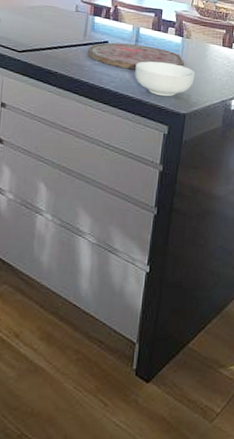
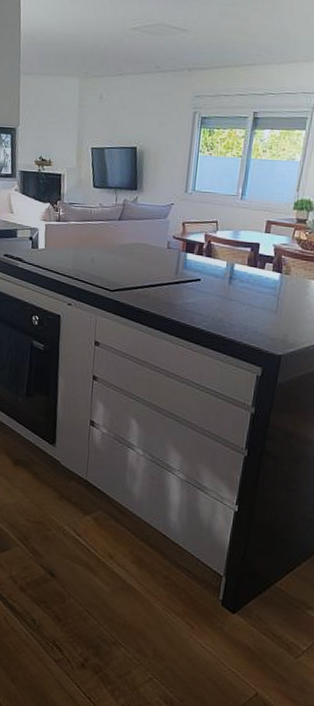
cutting board: present [87,42,185,70] -> none [179,280,283,309]
cereal bowl: present [135,61,195,97] -> none [228,299,294,337]

